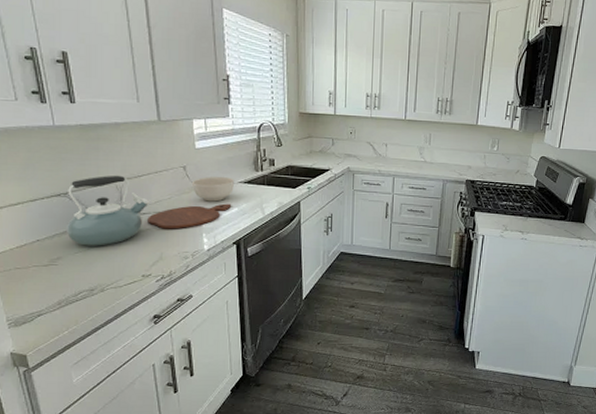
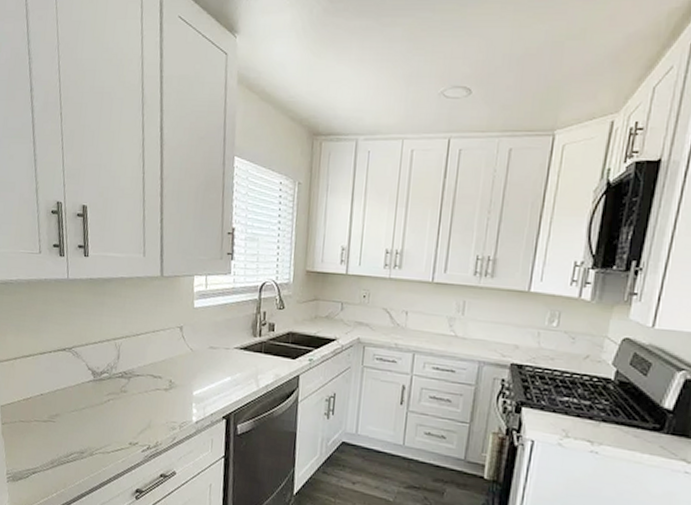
kettle: present [67,175,150,246] -> none [67,332,145,407]
cutting board: present [147,203,232,229] -> none [140,370,225,395]
bowl: present [191,177,234,202] -> none [186,339,230,369]

